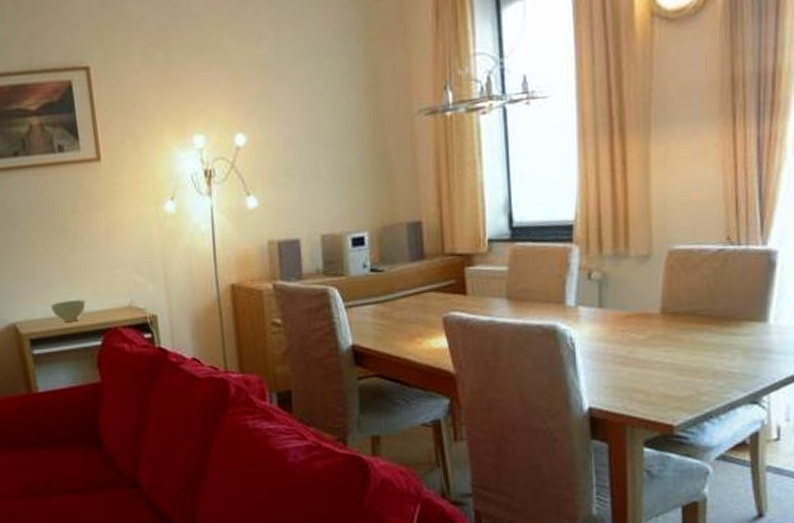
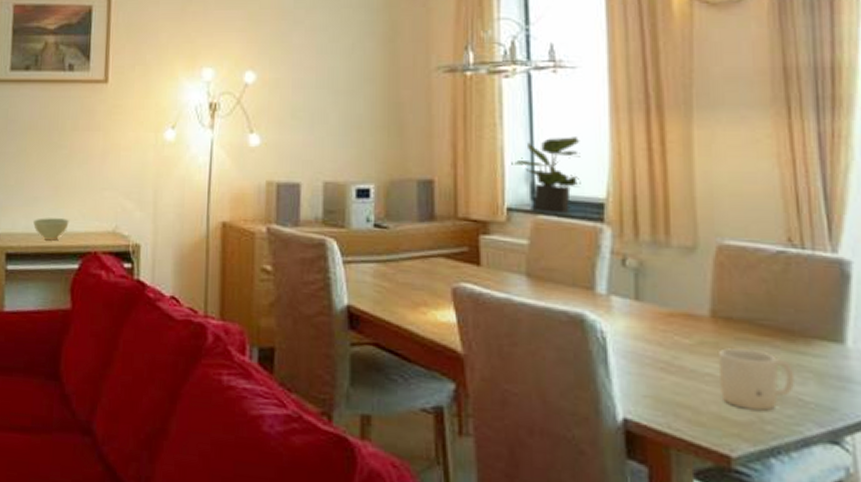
potted plant: none [492,165,553,240] -> present [513,137,581,214]
mug: none [665,336,727,386] -> present [717,348,795,411]

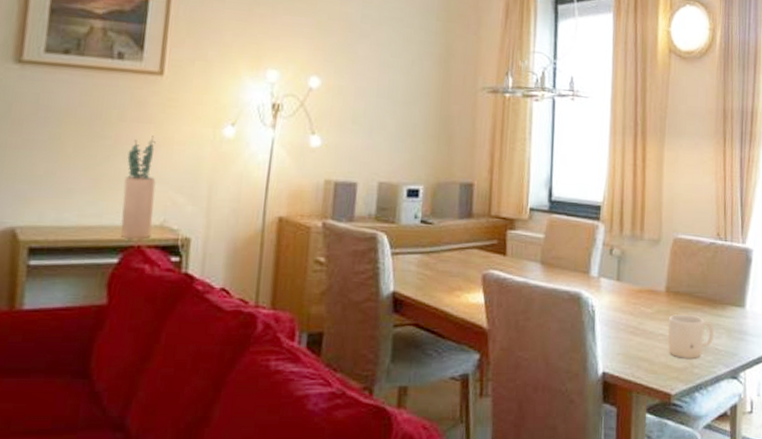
bowl: present [32,218,69,241] -> none [64,210,110,235]
vase: none [79,143,107,246] -> present [120,136,156,240]
potted plant: present [513,137,581,214] -> none [537,152,587,214]

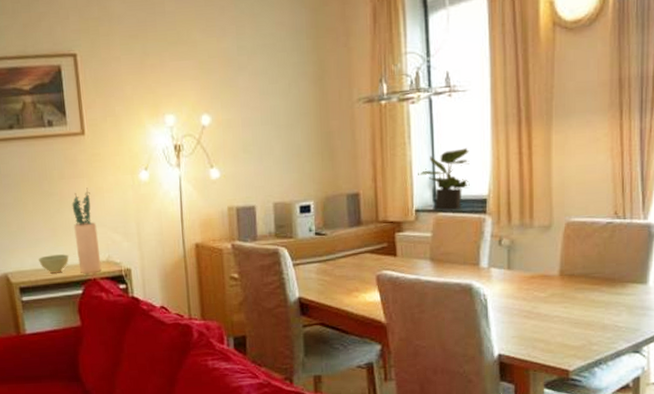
bowl: none [64,210,110,235] -> present [38,254,69,274]
potted plant: none [537,152,587,214] -> present [419,148,470,211]
mug: present [668,314,715,358] -> none [563,295,614,337]

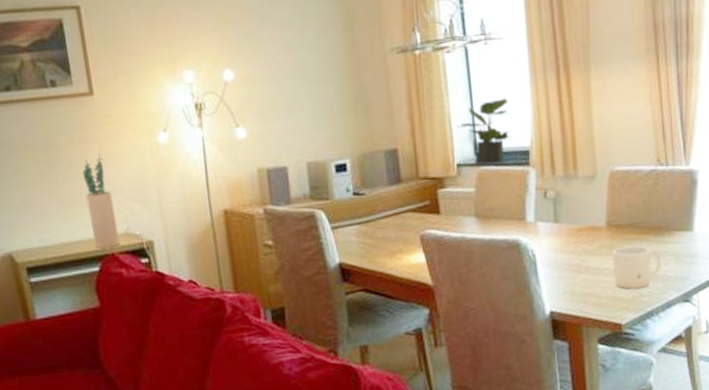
bowl: present [38,254,69,274] -> none [46,228,82,250]
mug: none [563,295,614,337] -> present [612,245,662,289]

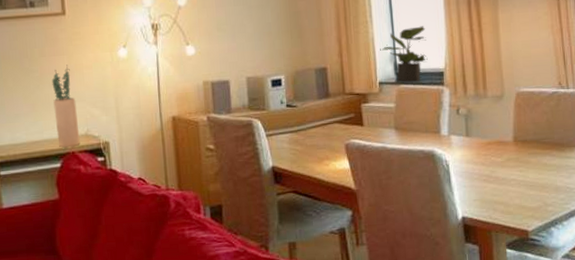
mug: present [612,245,662,289] -> none [518,159,565,199]

